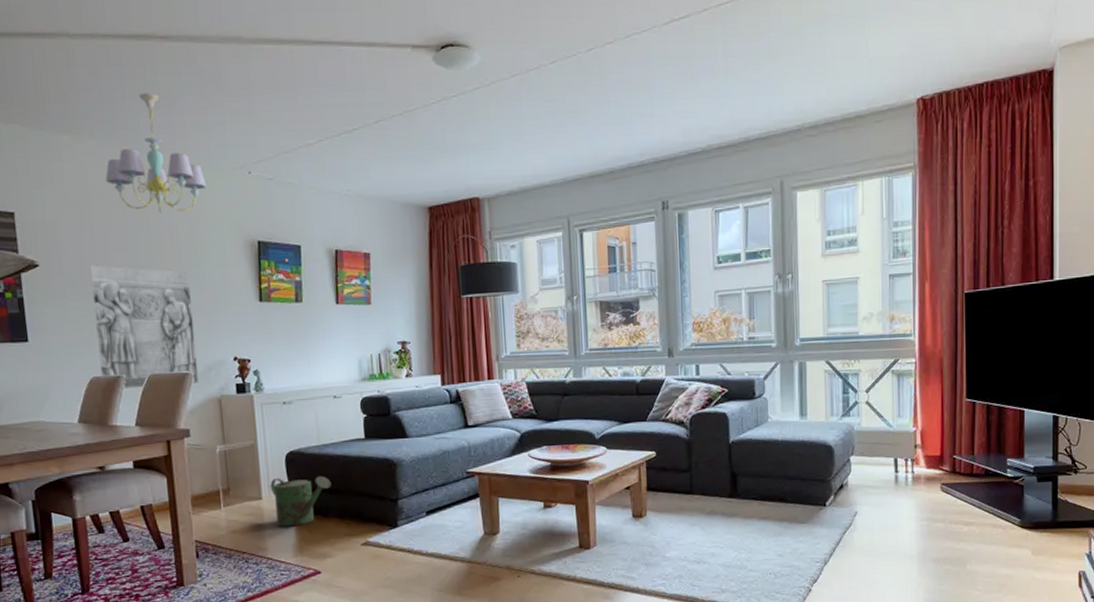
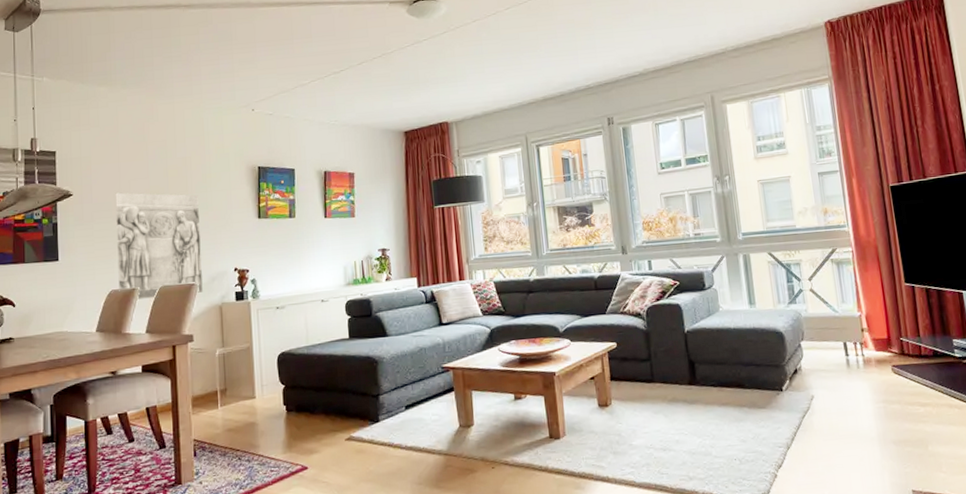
chandelier: present [105,93,207,213] -> none [132,50,217,147]
watering can: present [270,476,332,527] -> none [263,374,319,425]

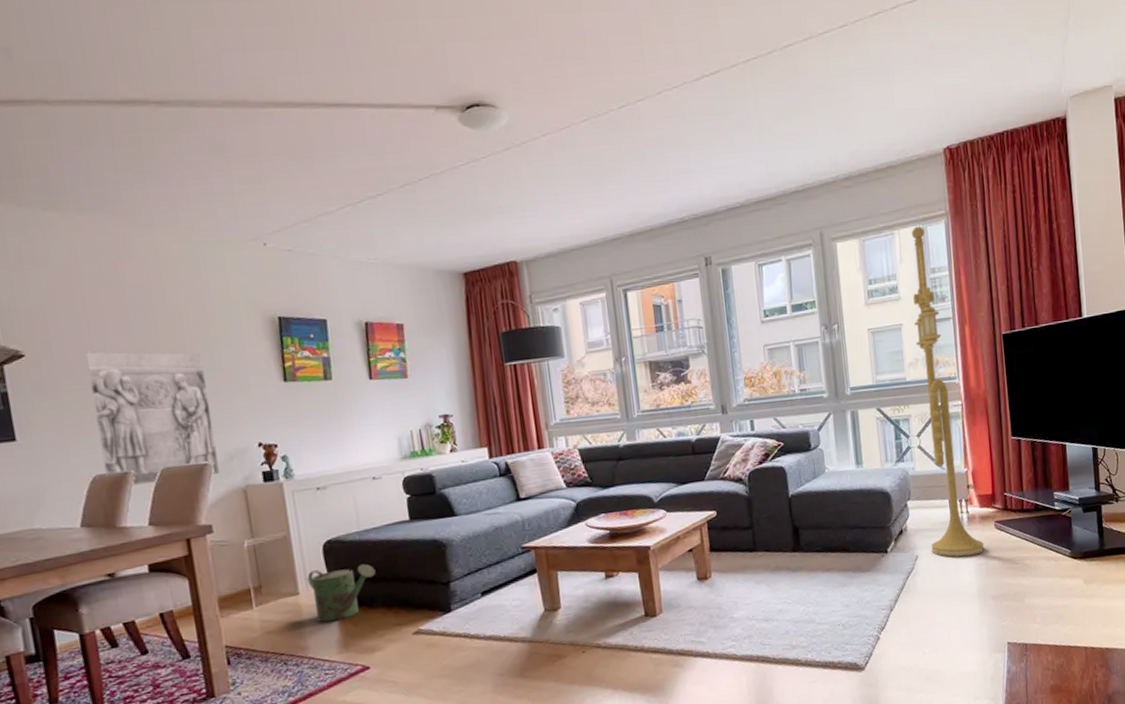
watering can: none [263,374,319,425] -> present [307,563,376,623]
floor lamp: none [796,89,883,400] -> present [911,226,985,557]

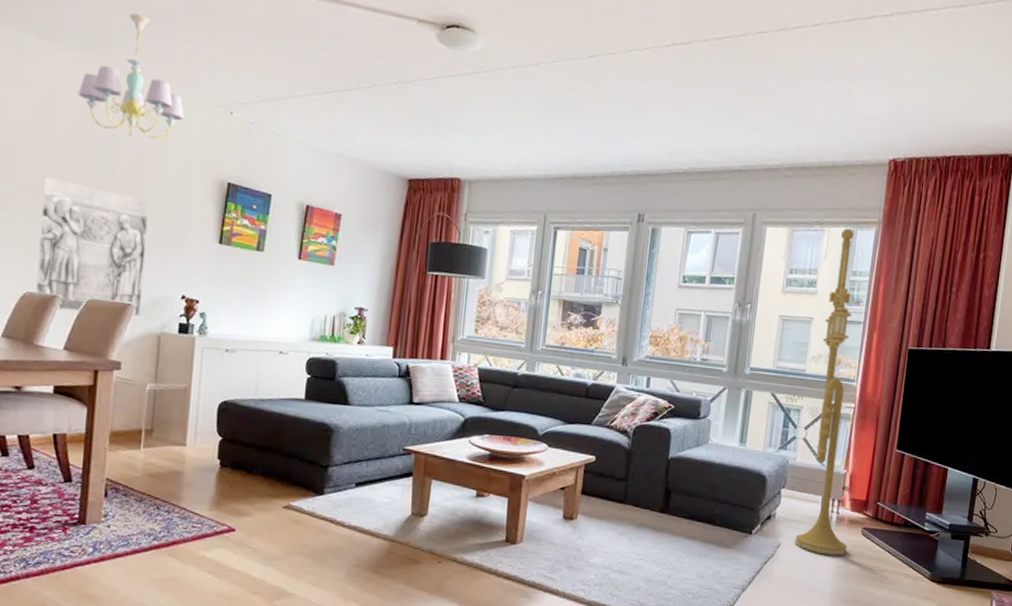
chandelier: none [98,162,218,292] -> present [77,13,185,140]
watering can: present [307,563,376,623] -> none [197,426,262,479]

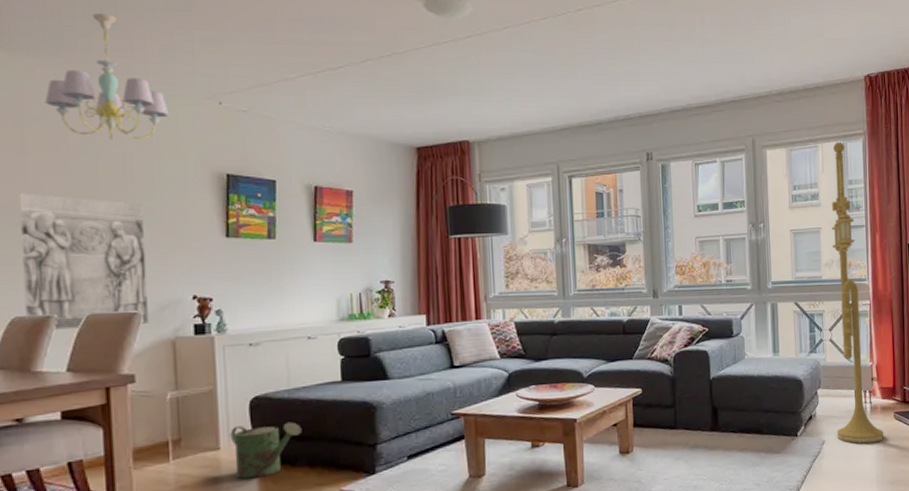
watering can: none [197,426,262,479] -> present [230,422,302,479]

